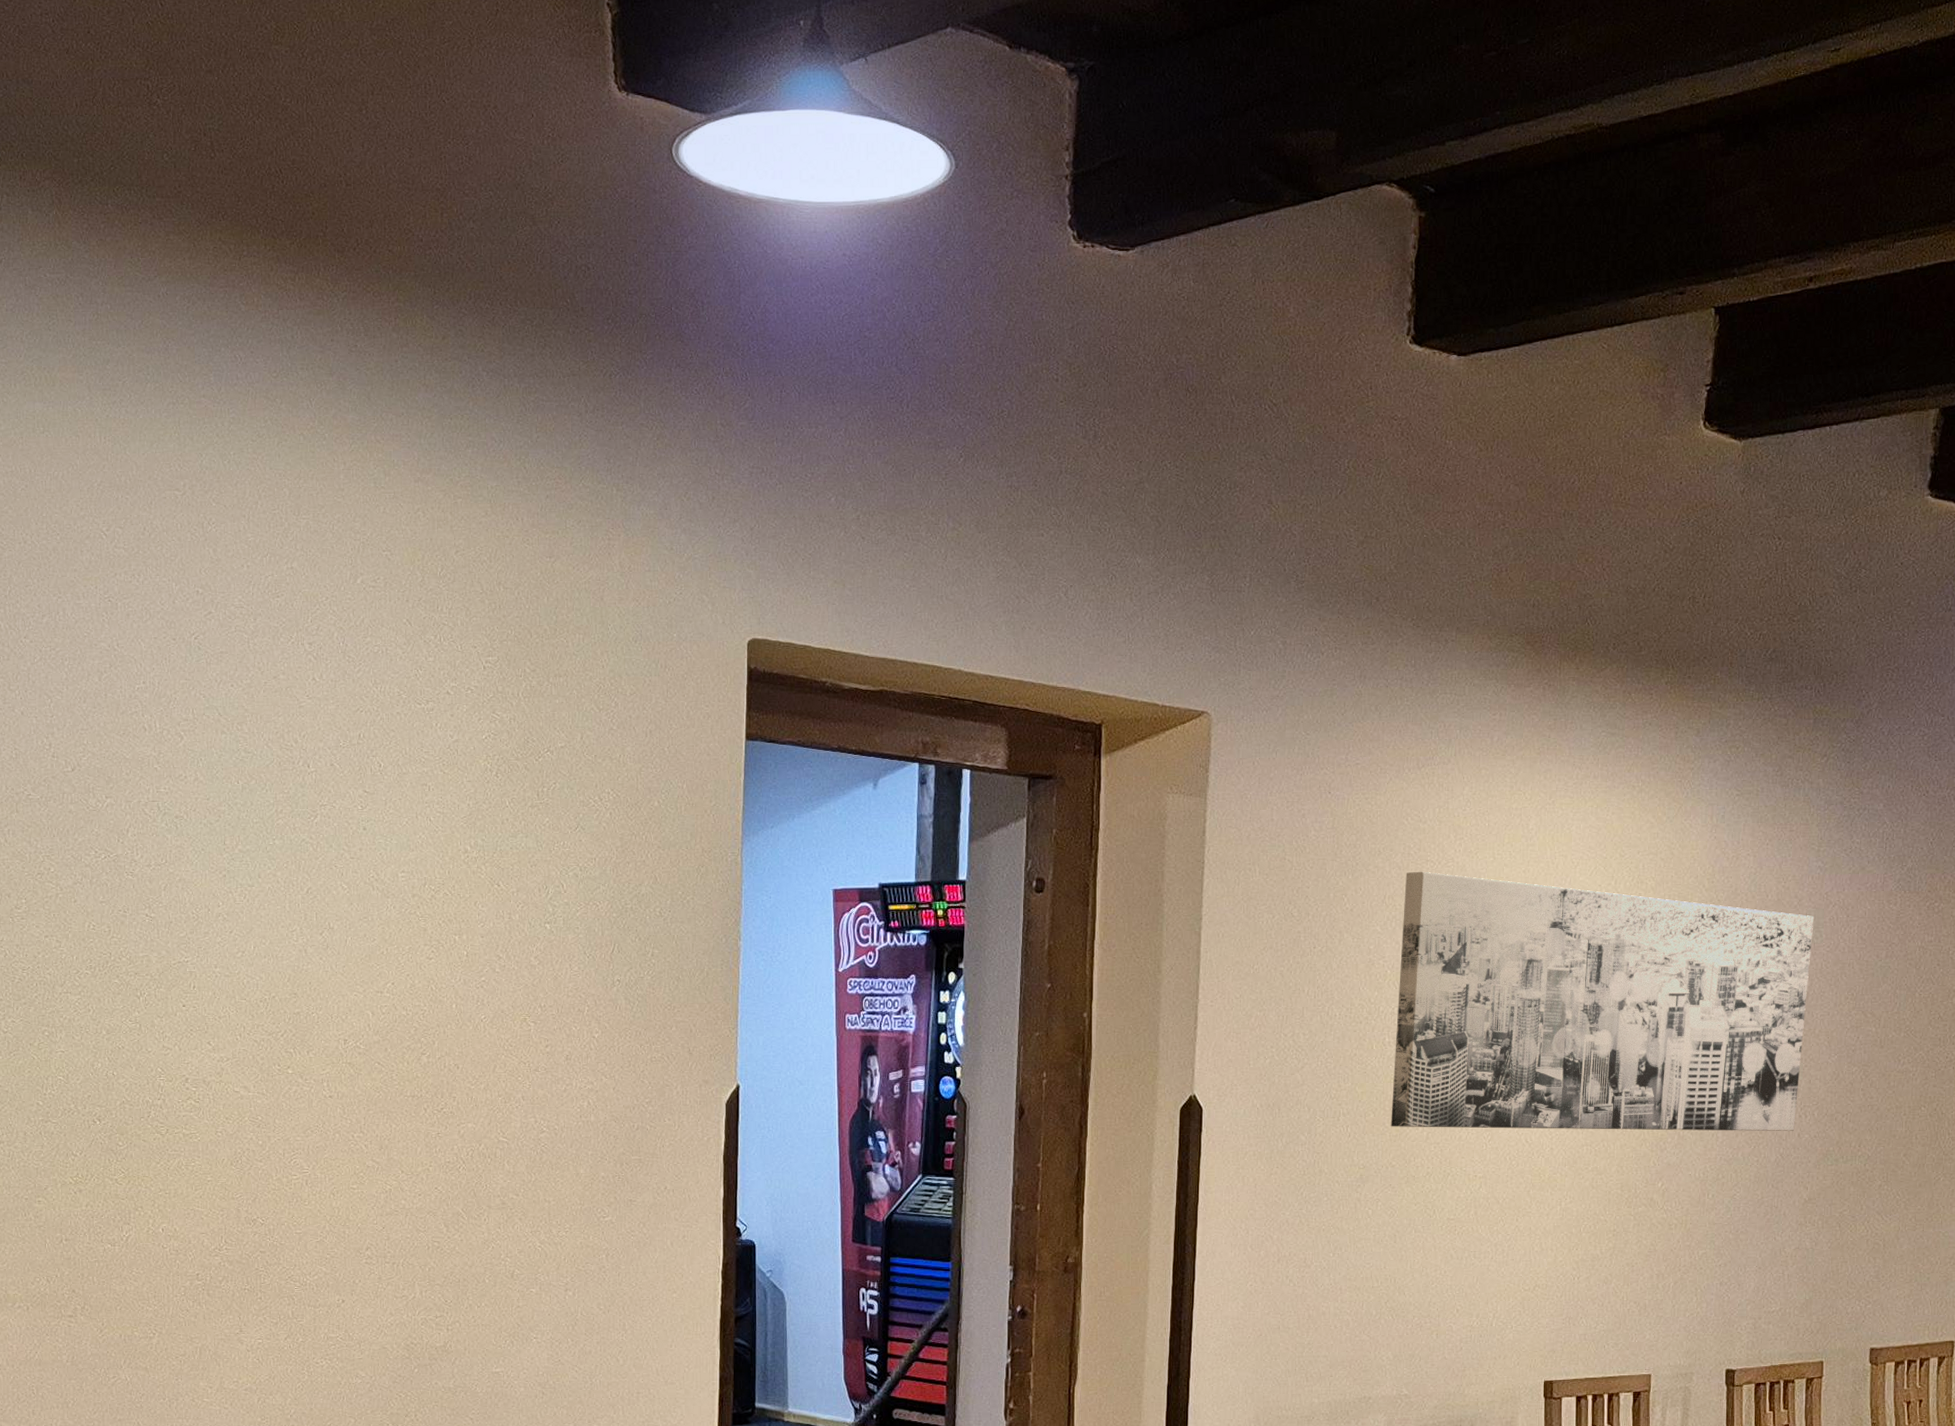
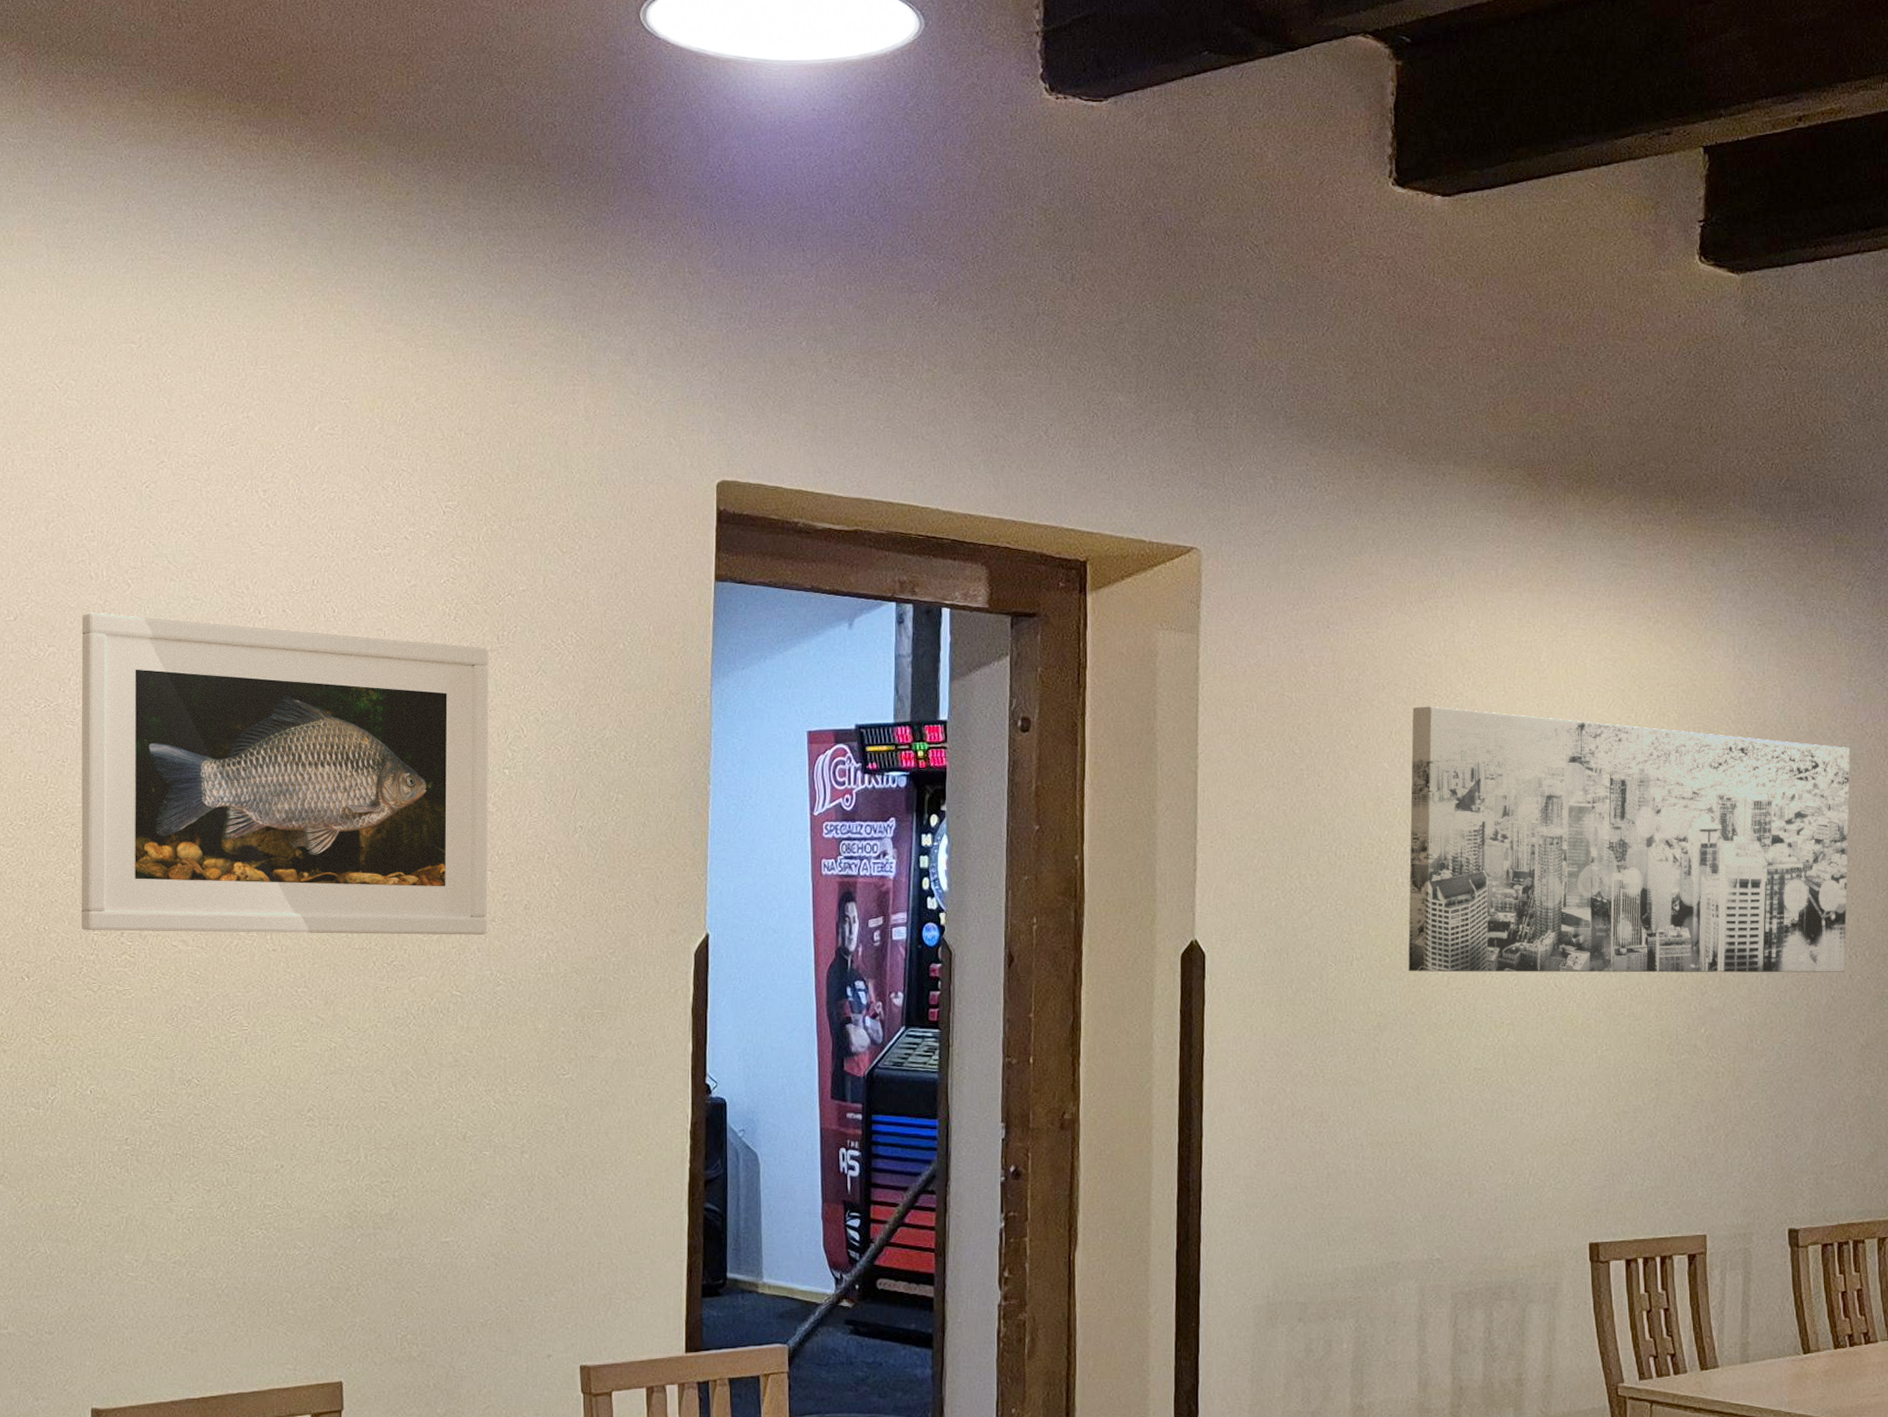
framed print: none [137,764,532,1084] -> present [81,612,489,935]

